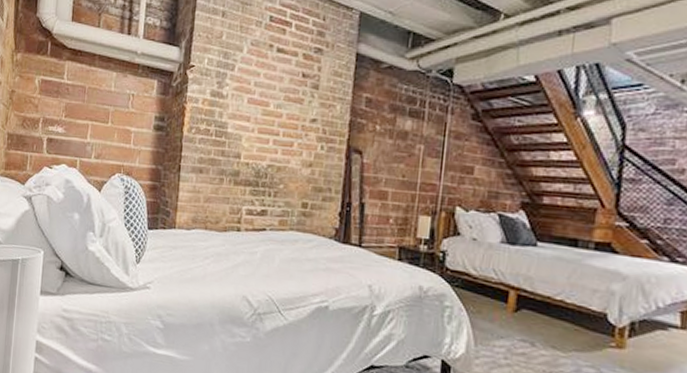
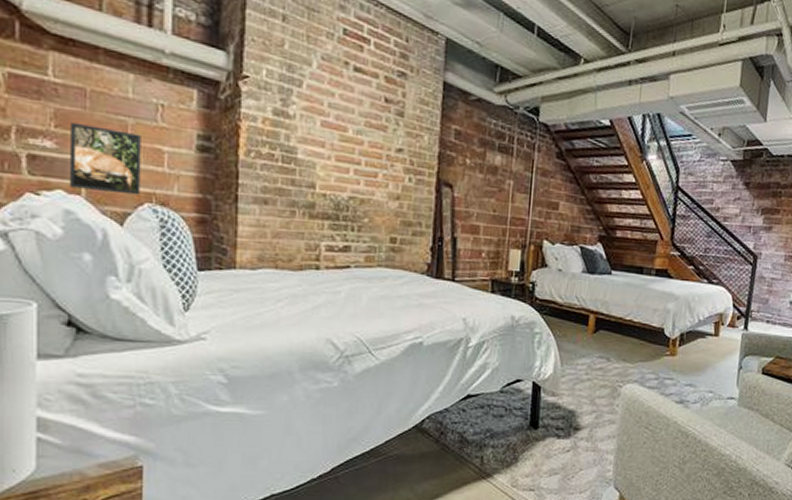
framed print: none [70,112,118,167] -> present [69,122,141,196]

